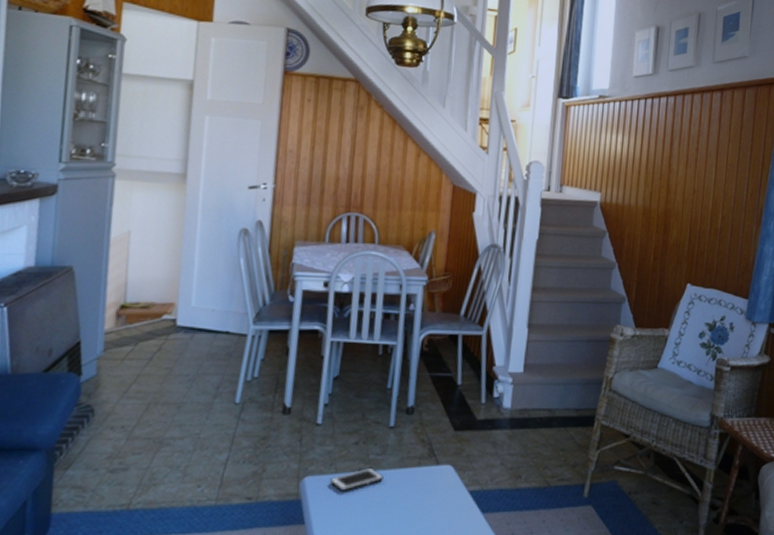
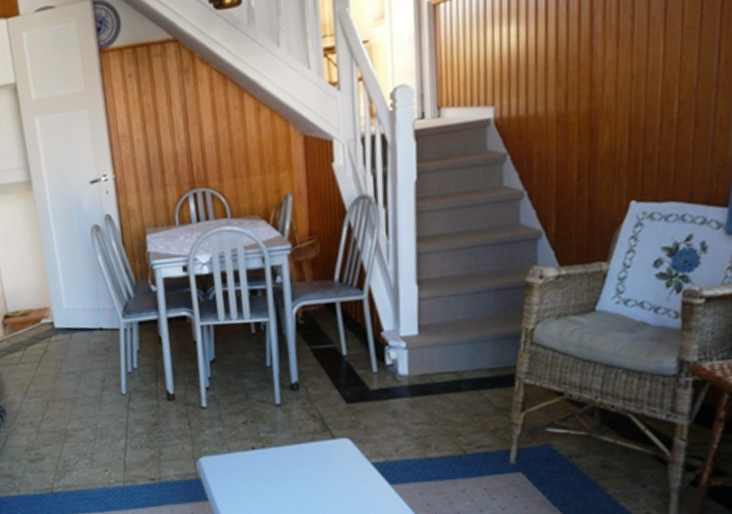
cell phone: present [330,468,384,491] -> none [225,446,278,469]

